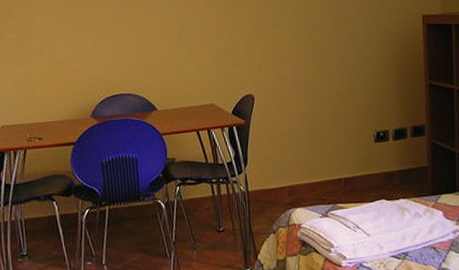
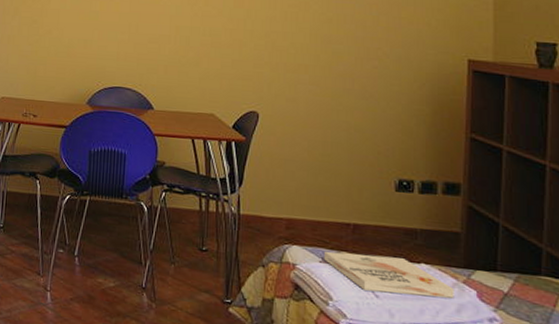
book: none [323,198,427,232] -> present [324,250,454,299]

